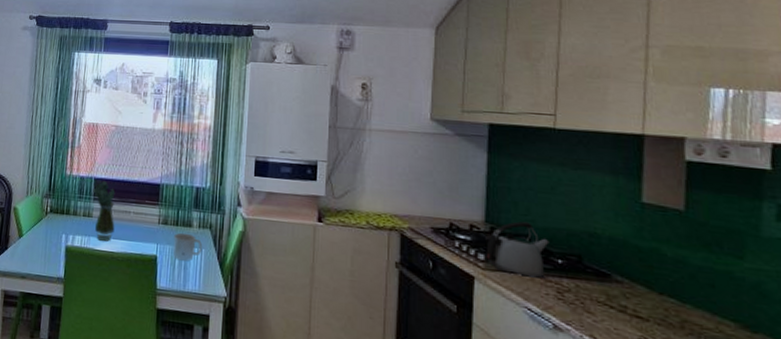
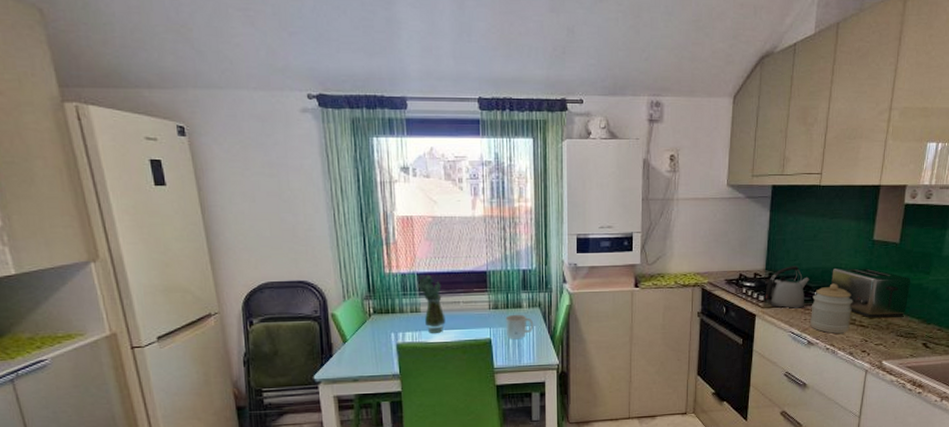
jar: none [555,251,620,323] -> present [810,283,853,334]
toaster: none [582,231,713,315] -> present [831,267,911,318]

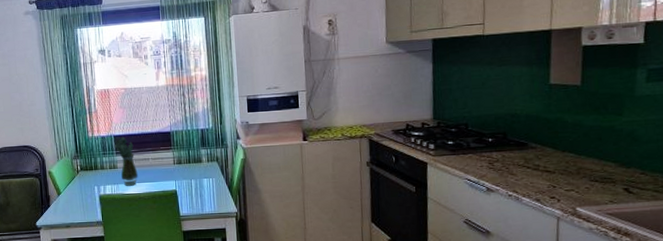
mug: present [505,314,534,341] -> none [188,168,213,191]
kettle: present [765,266,810,308] -> none [435,114,482,155]
jar: present [810,283,853,334] -> none [487,129,534,180]
toaster: present [831,267,911,318] -> none [506,111,600,163]

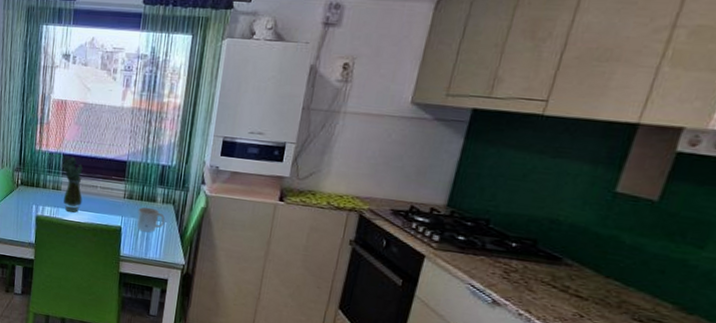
mug: none [188,168,213,191] -> present [136,207,166,233]

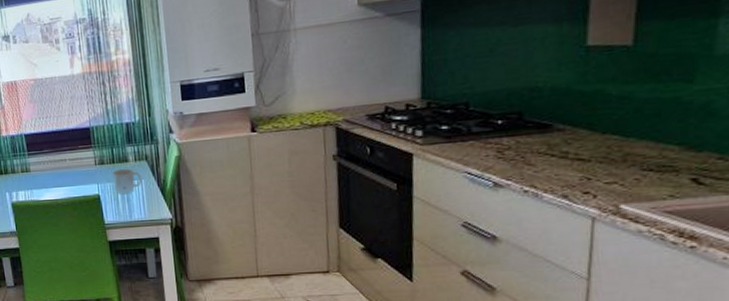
vase: present [61,155,83,213] -> none [25,134,55,191]

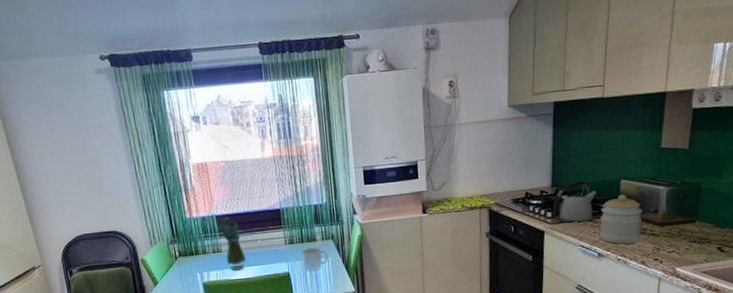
vase: none [25,134,55,191] -> present [216,215,246,271]
kettle: none [423,90,489,144] -> present [552,180,597,223]
jar: none [494,107,562,172] -> present [600,194,643,244]
toaster: none [523,82,659,149] -> present [619,176,702,227]

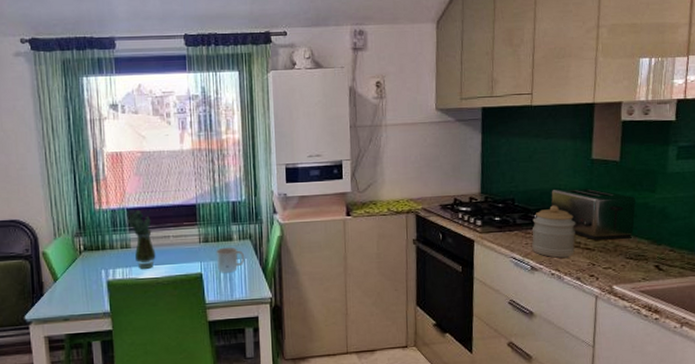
kettle: present [552,180,597,223] -> none [482,188,528,232]

